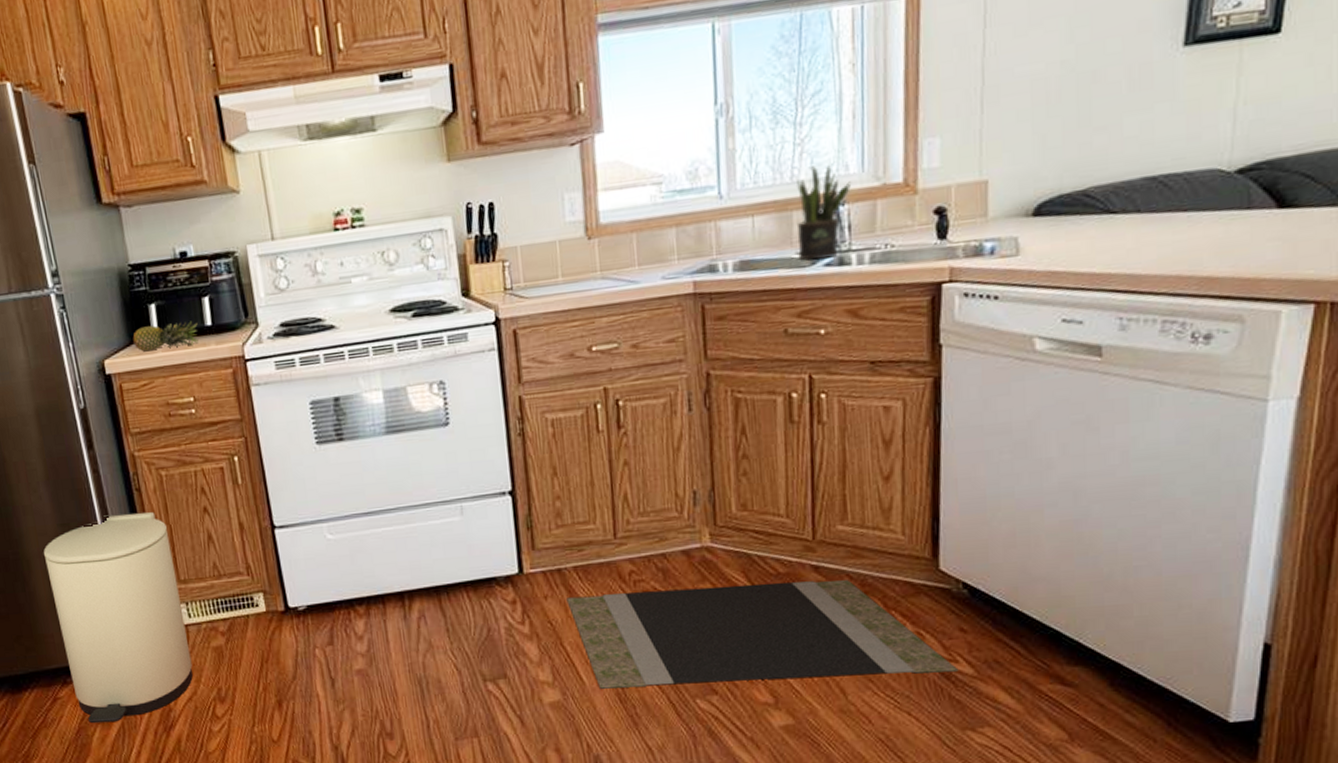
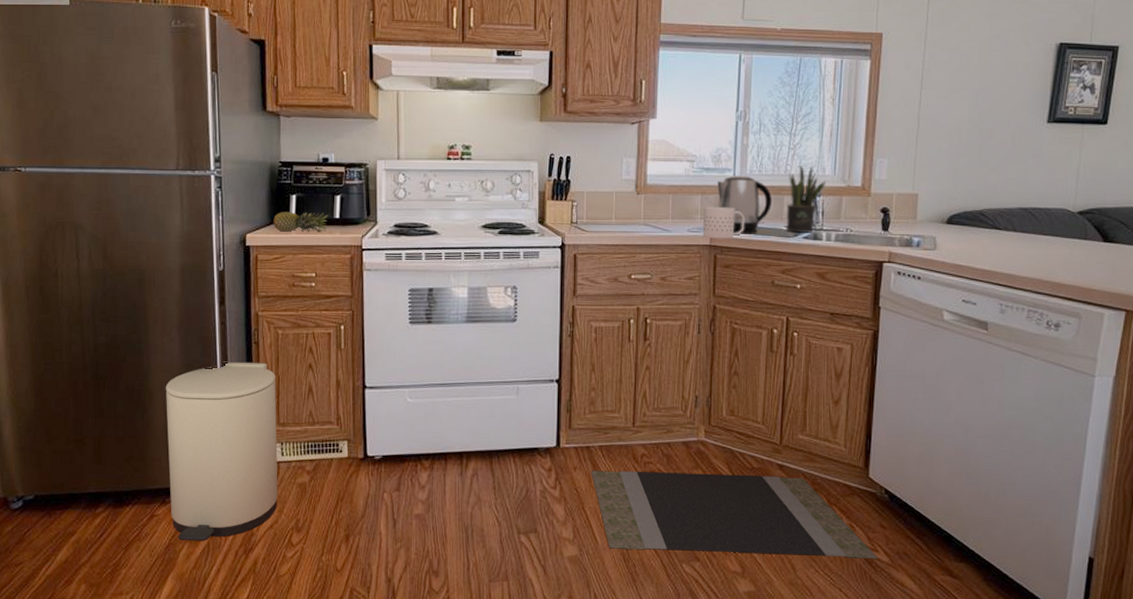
mug: none [681,238,740,285] -> present [703,206,745,239]
kettle: none [697,191,776,274] -> present [717,175,772,234]

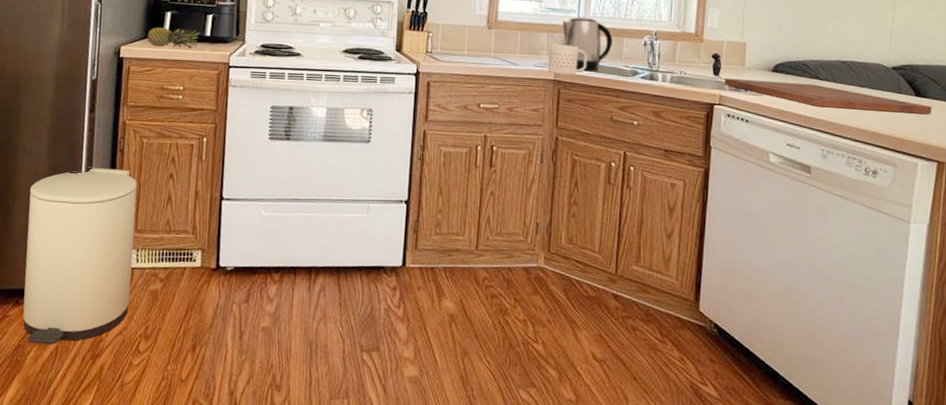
doormat: present [591,470,878,559] -> none [434,291,708,393]
potted plant: present [786,165,825,233] -> none [625,11,662,74]
cutting board: none [894,233,1121,261] -> present [724,78,932,115]

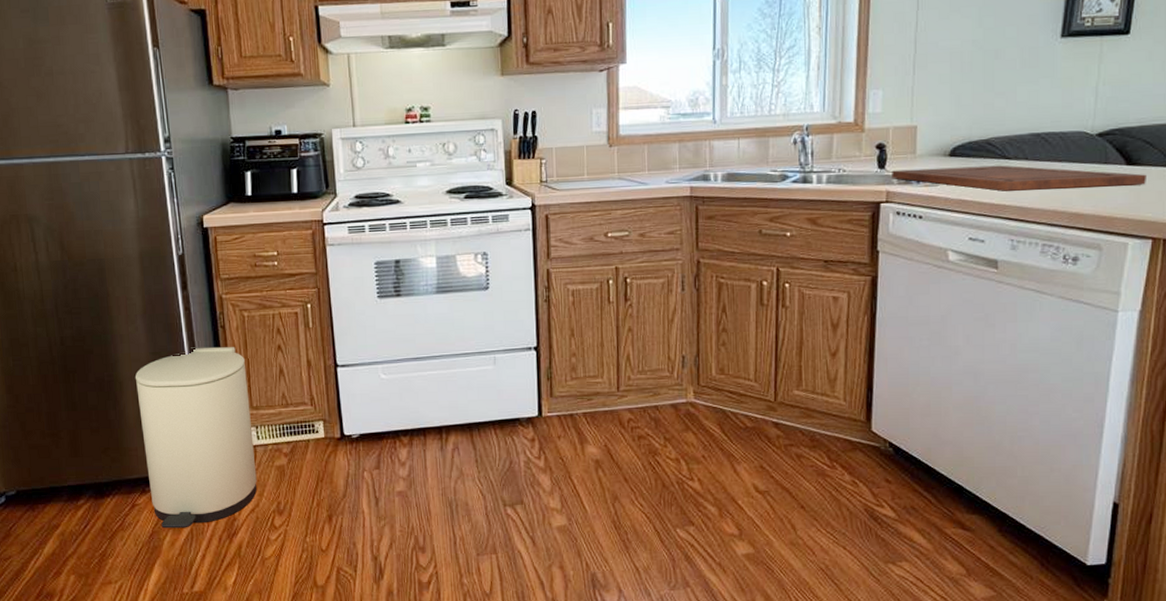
fruit: present [147,27,200,49] -> none [229,188,286,211]
mug: present [548,44,587,75] -> none [682,154,727,189]
kettle: present [562,16,612,72] -> none [696,119,756,183]

